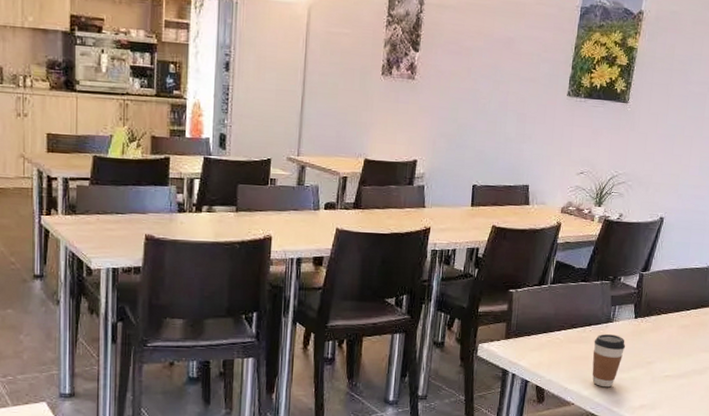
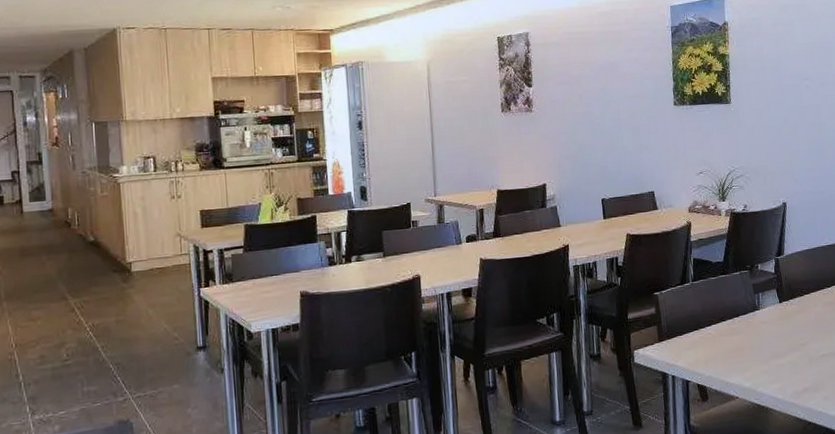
coffee cup: present [592,334,626,388] -> none [745,321,777,376]

